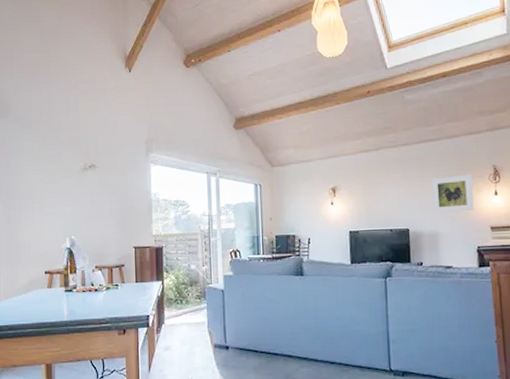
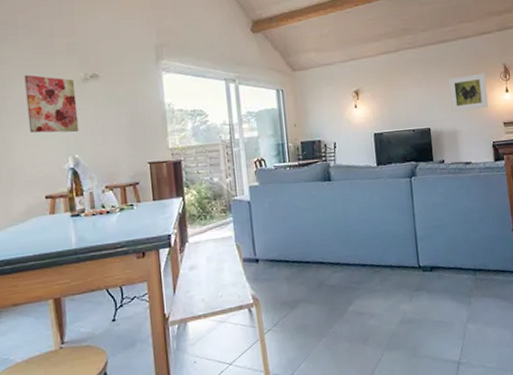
wall art: none [35,163,77,216] -> present [24,74,79,133]

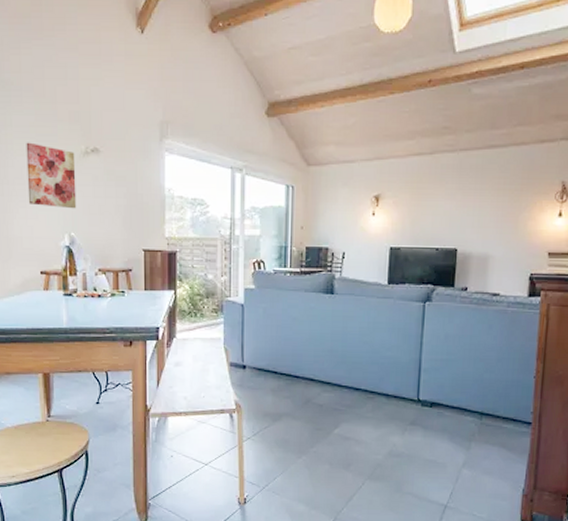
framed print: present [448,73,488,112] -> none [487,190,536,234]

